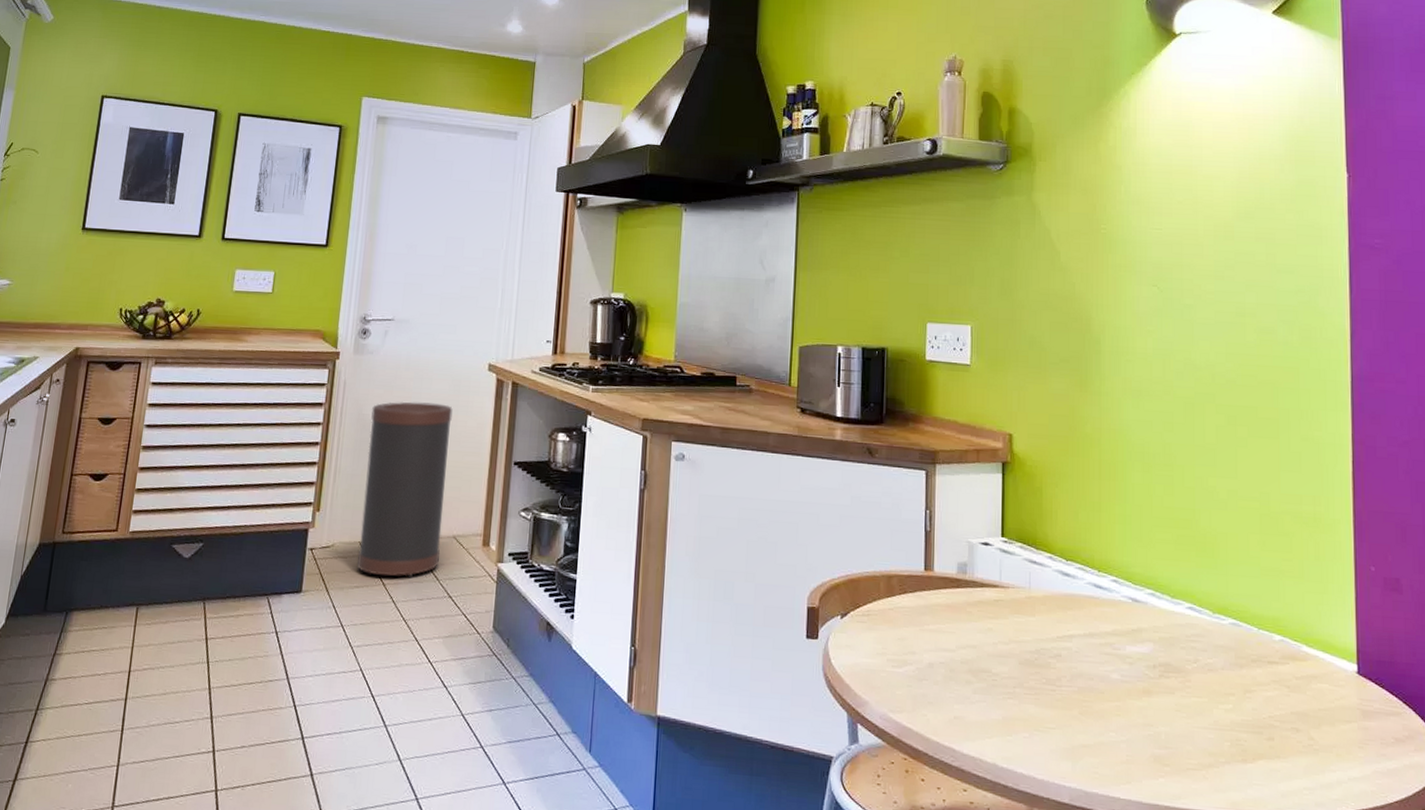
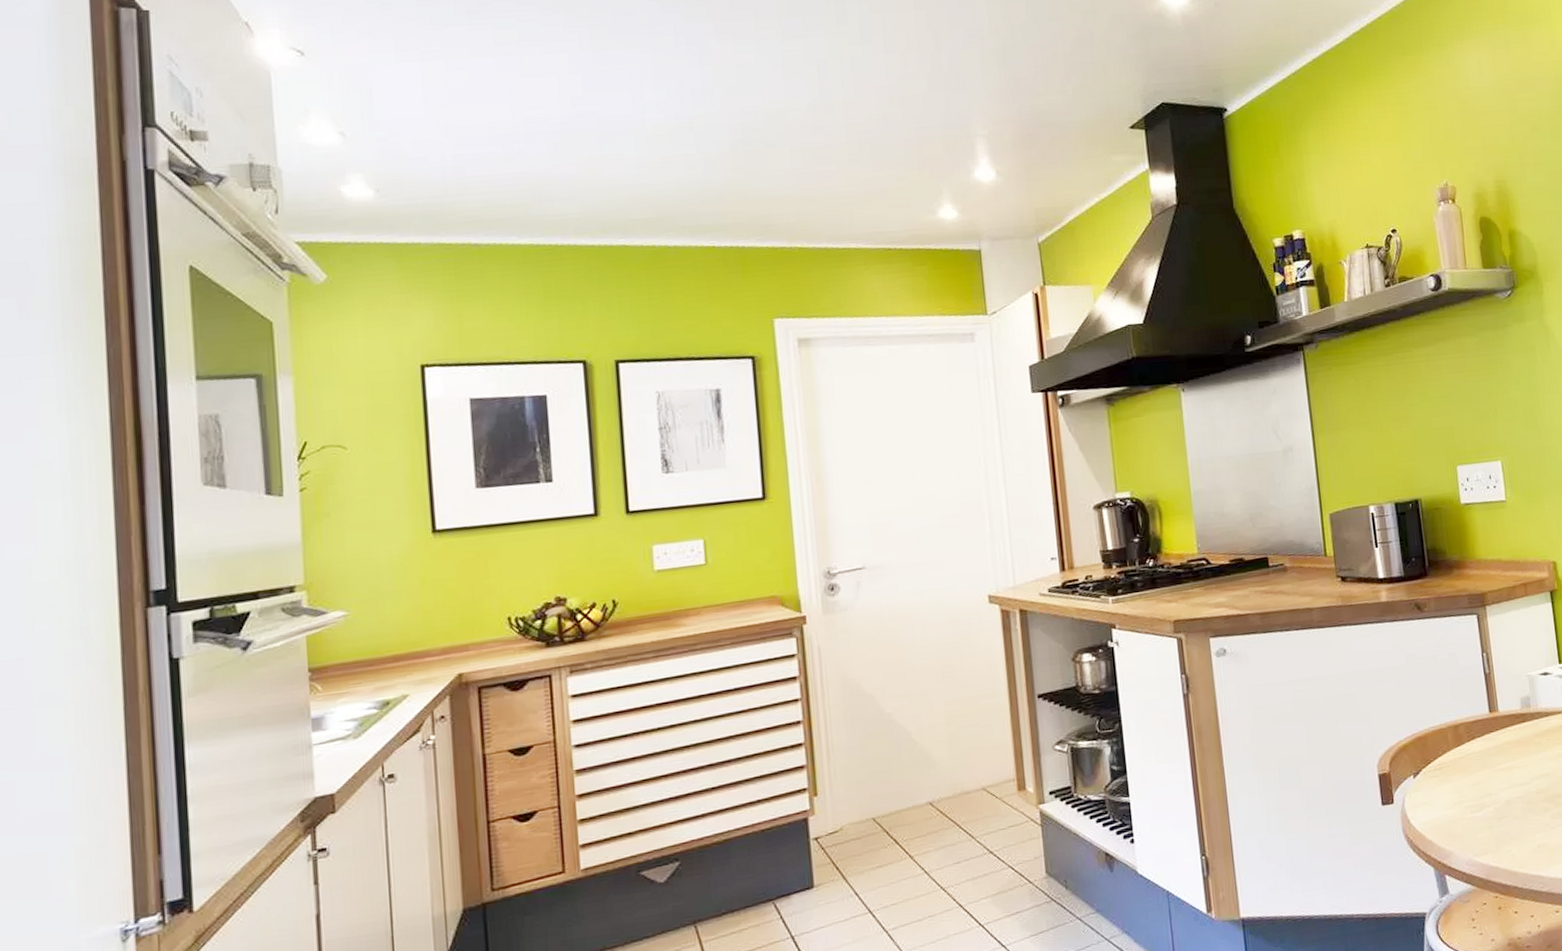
trash can: present [357,401,453,578] -> none [858,649,972,850]

